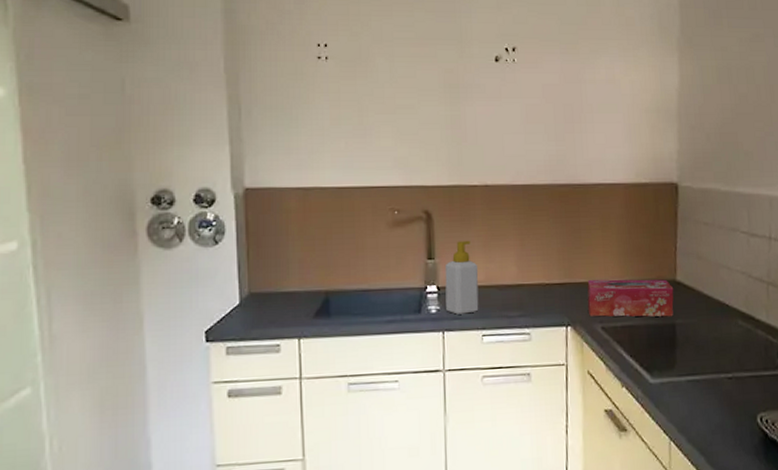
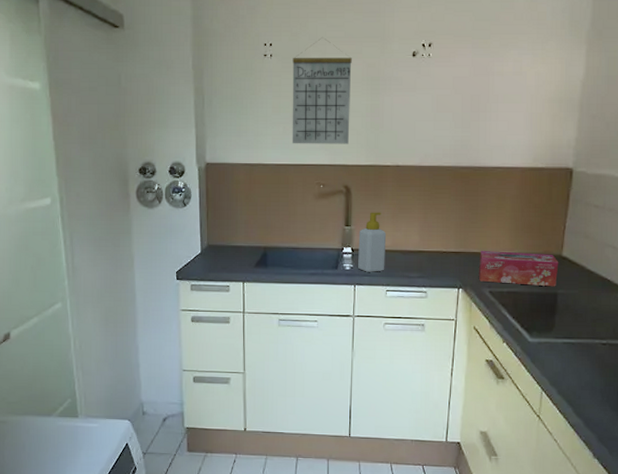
calendar: none [353,38,427,163] -> present [292,37,352,144]

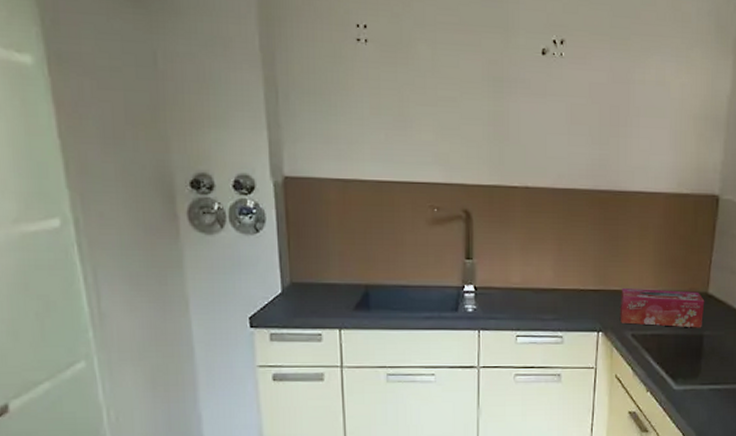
calendar: present [292,37,352,144] -> none [394,22,469,159]
soap bottle: present [358,212,387,272] -> none [482,242,516,315]

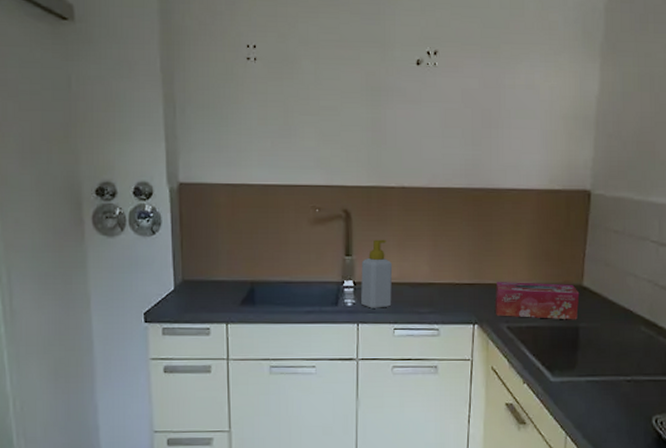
soap bottle: none [482,242,516,315] -> present [361,239,393,308]

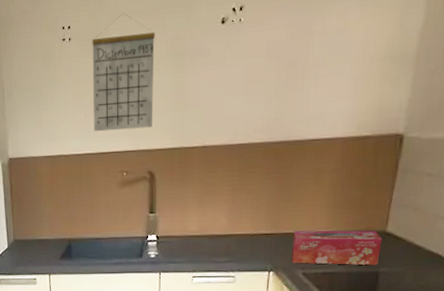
calendar: none [280,40,349,162] -> present [92,13,155,132]
soap bottle: present [361,239,393,308] -> none [163,196,193,259]

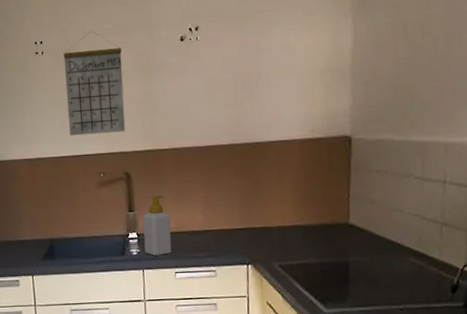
soap bottle: none [163,196,193,259] -> present [142,195,172,256]
tissue box: present [291,230,383,266] -> none [265,223,347,256]

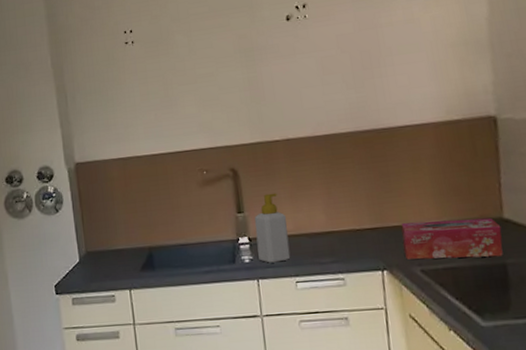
calendar: present [63,31,125,136] -> none [156,16,229,131]
tissue box: none [265,223,347,256] -> present [401,217,503,260]

